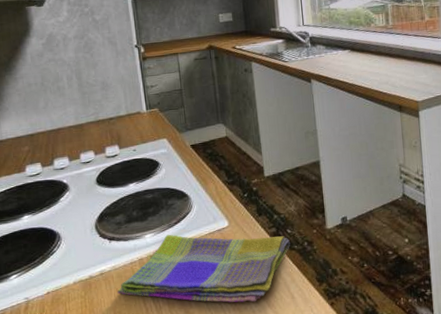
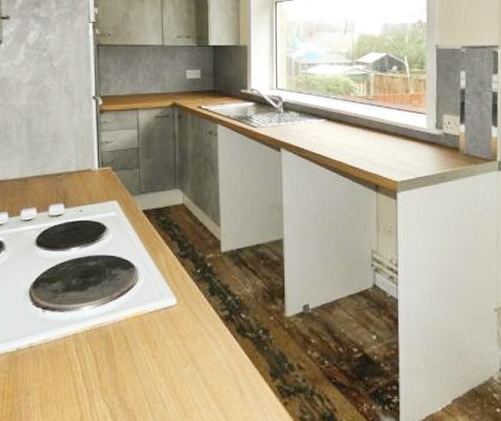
dish towel: present [117,234,291,303] -> none [46,308,244,394]

